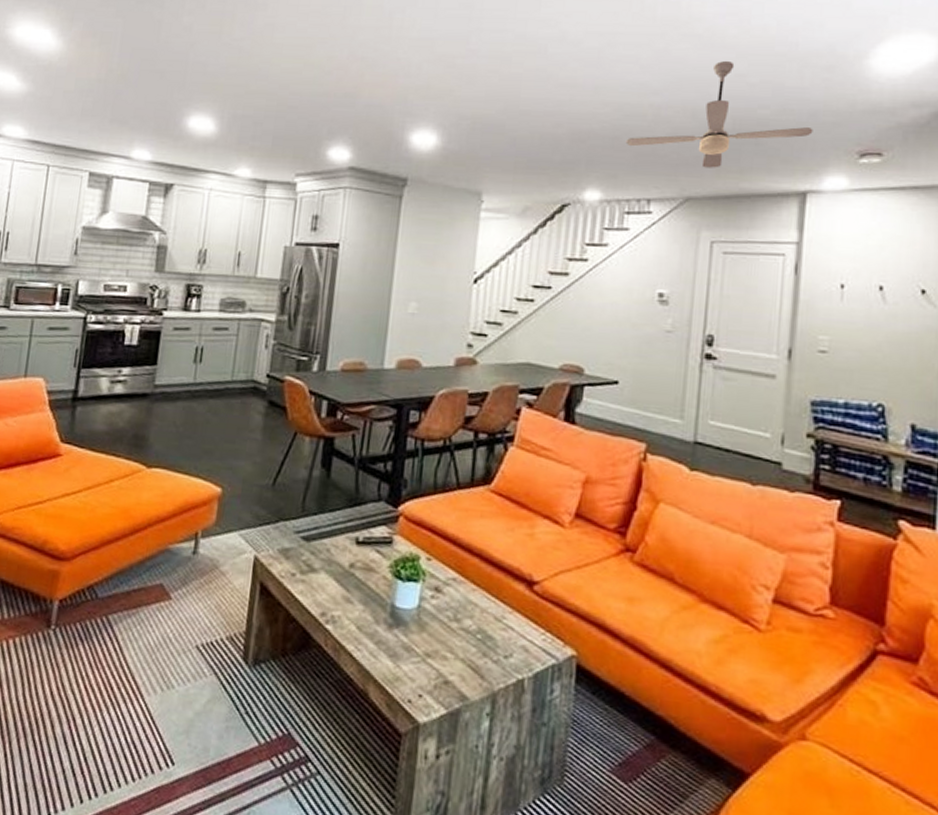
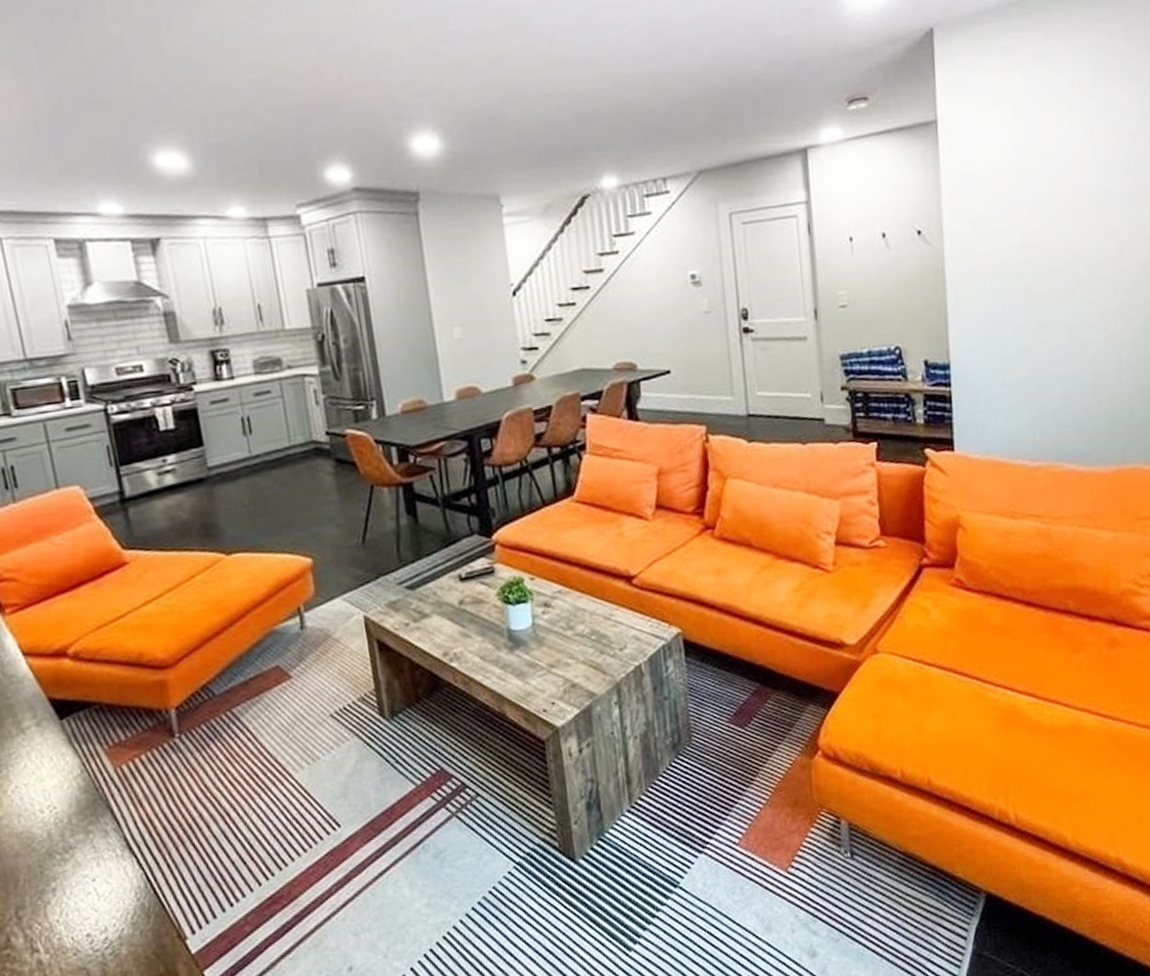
ceiling fan: present [625,60,813,168] -> none [630,13,804,136]

